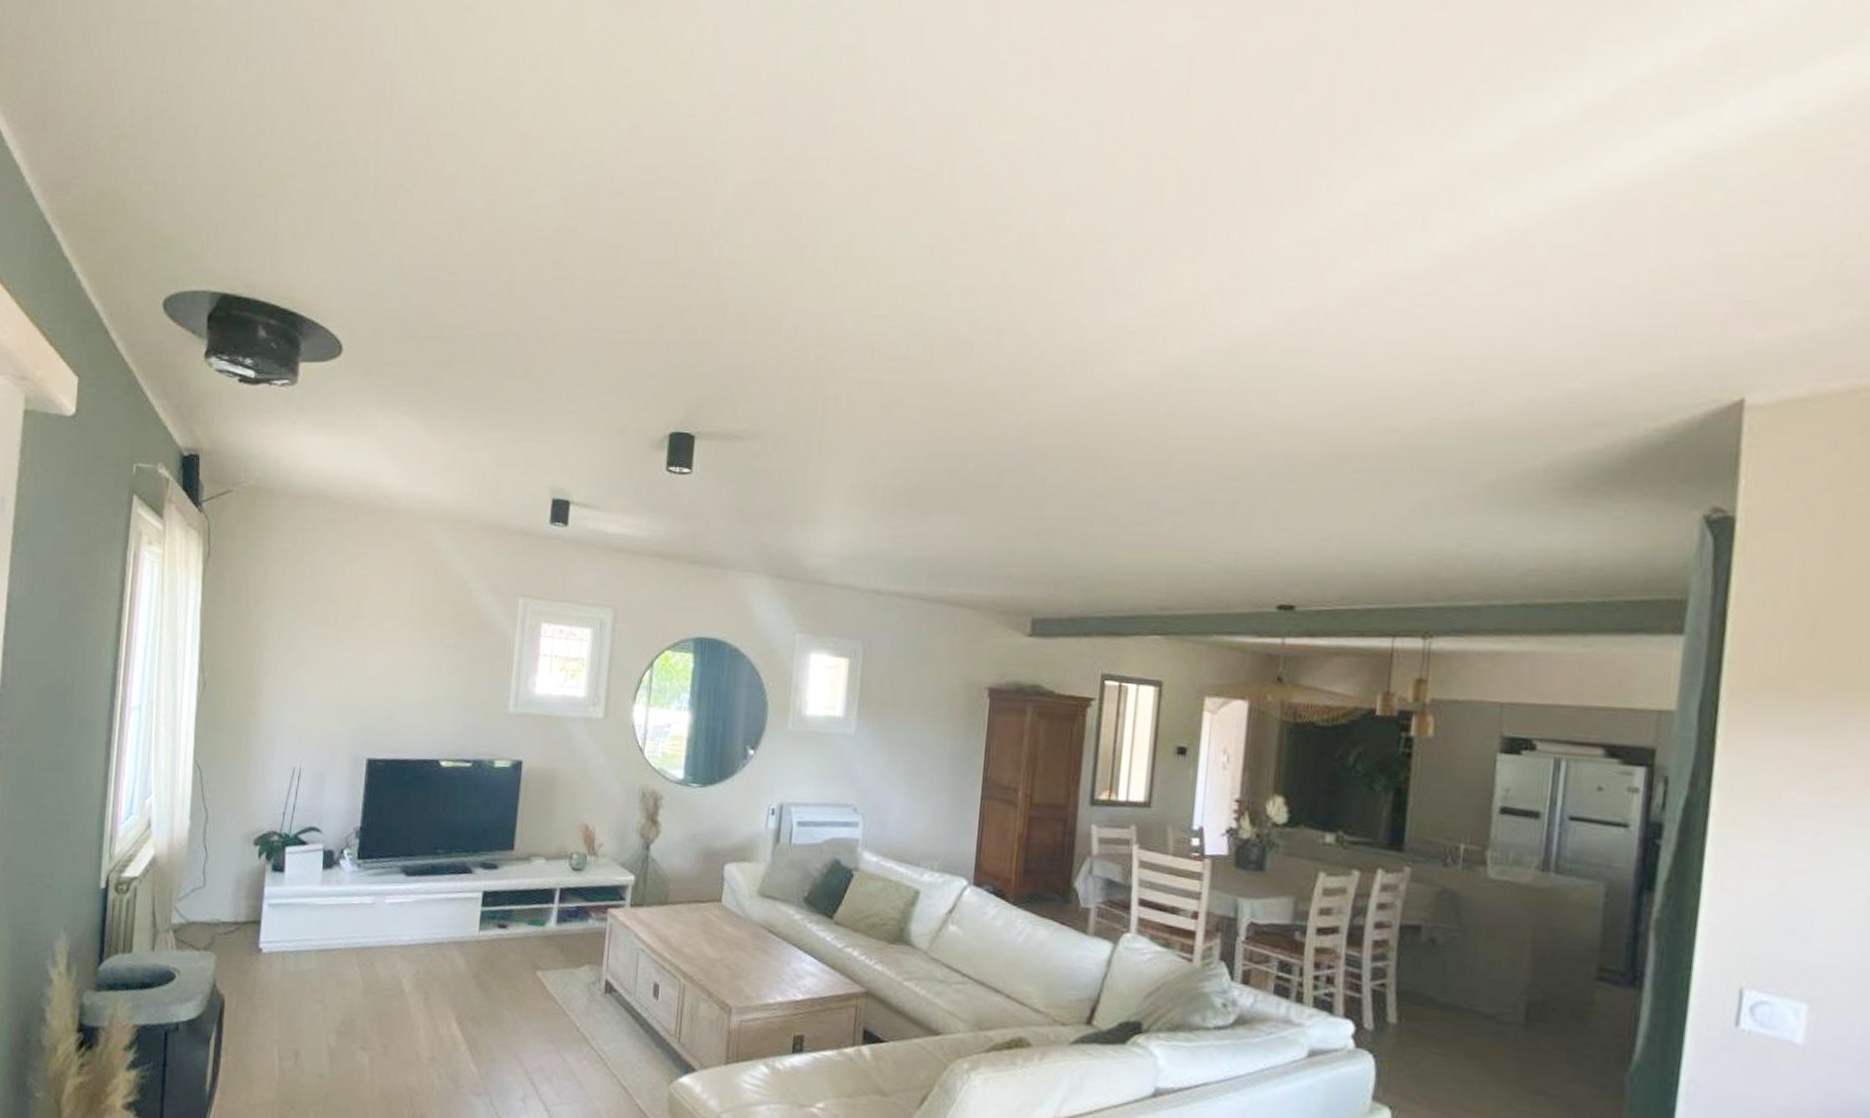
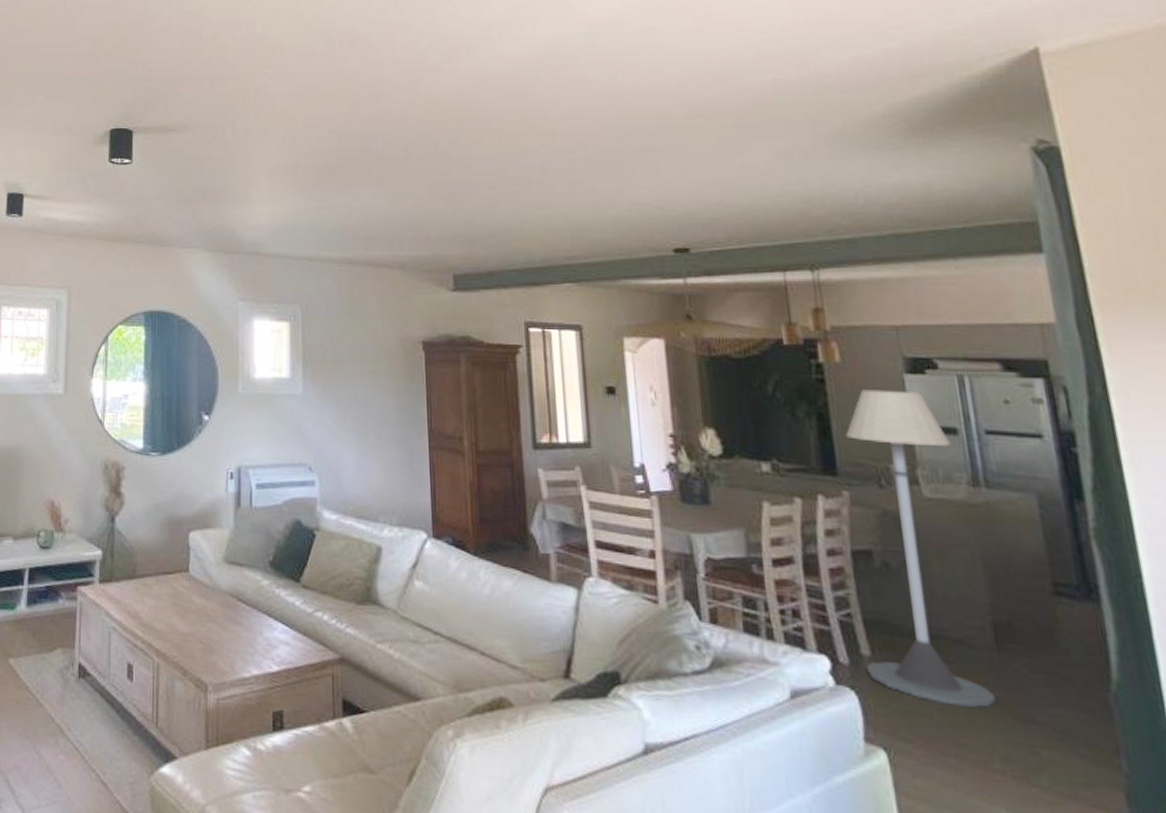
floor lamp: none [1390,766,1530,1077] -> present [845,389,997,707]

